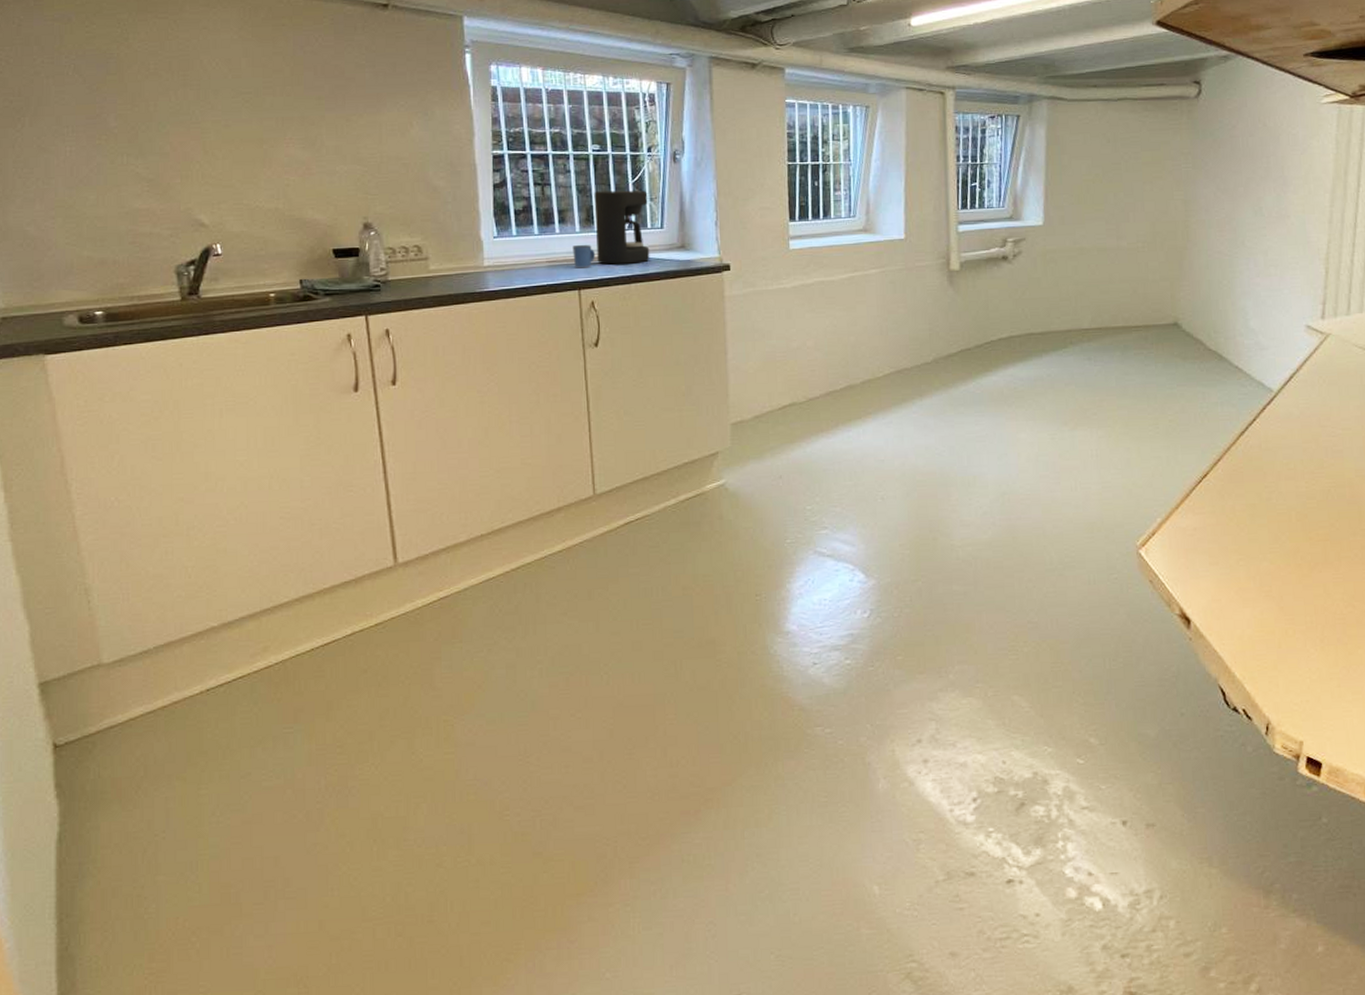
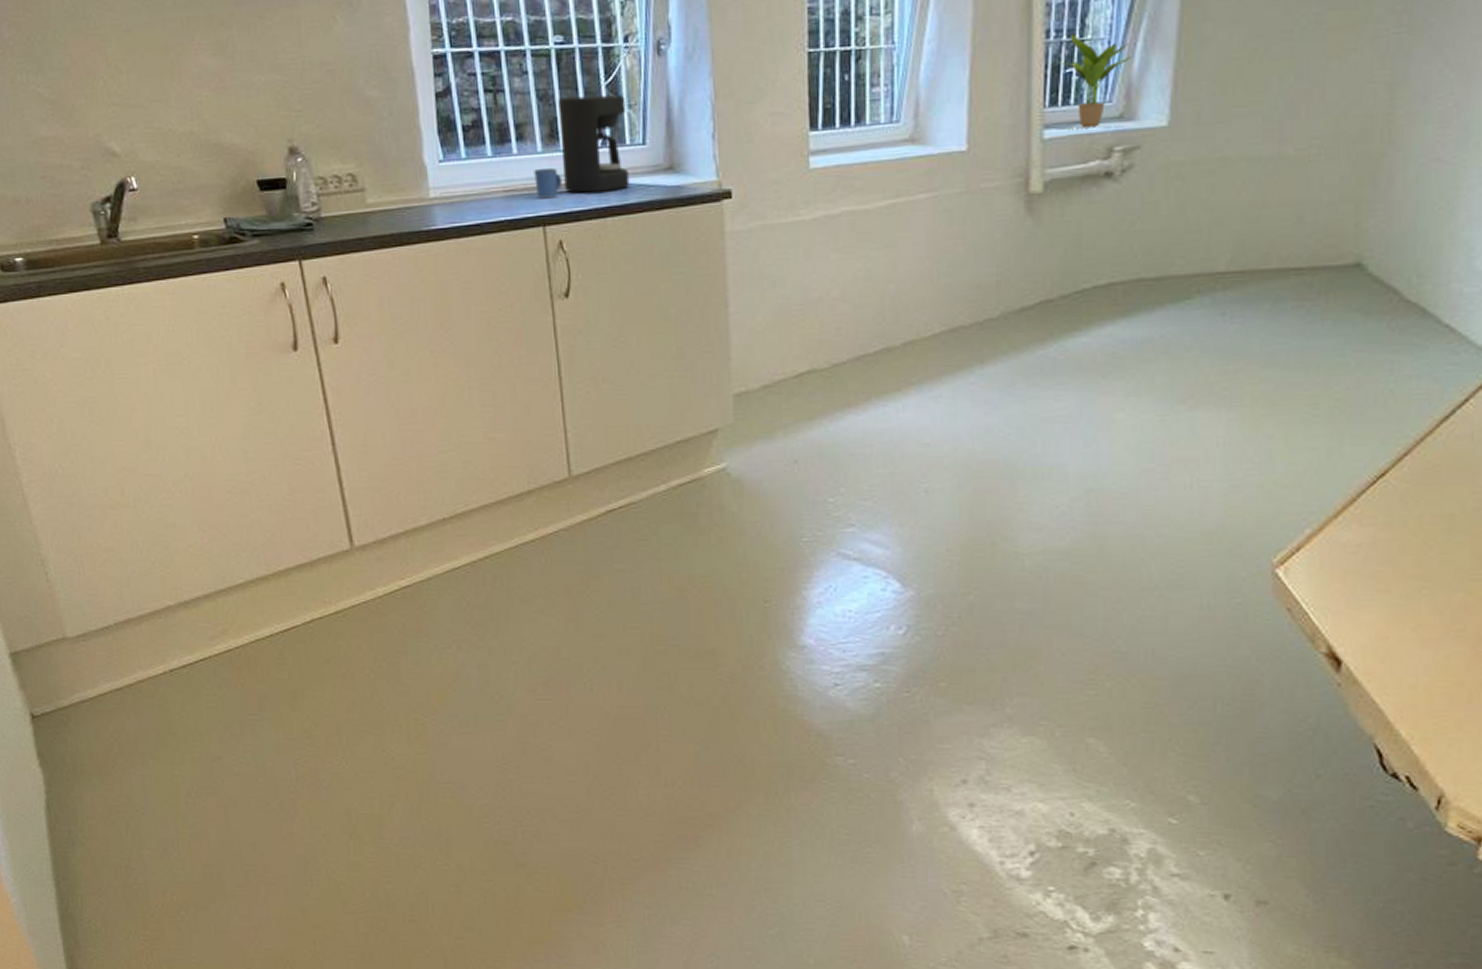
potted plant: none [968,159,1016,225] -> present [1060,33,1131,128]

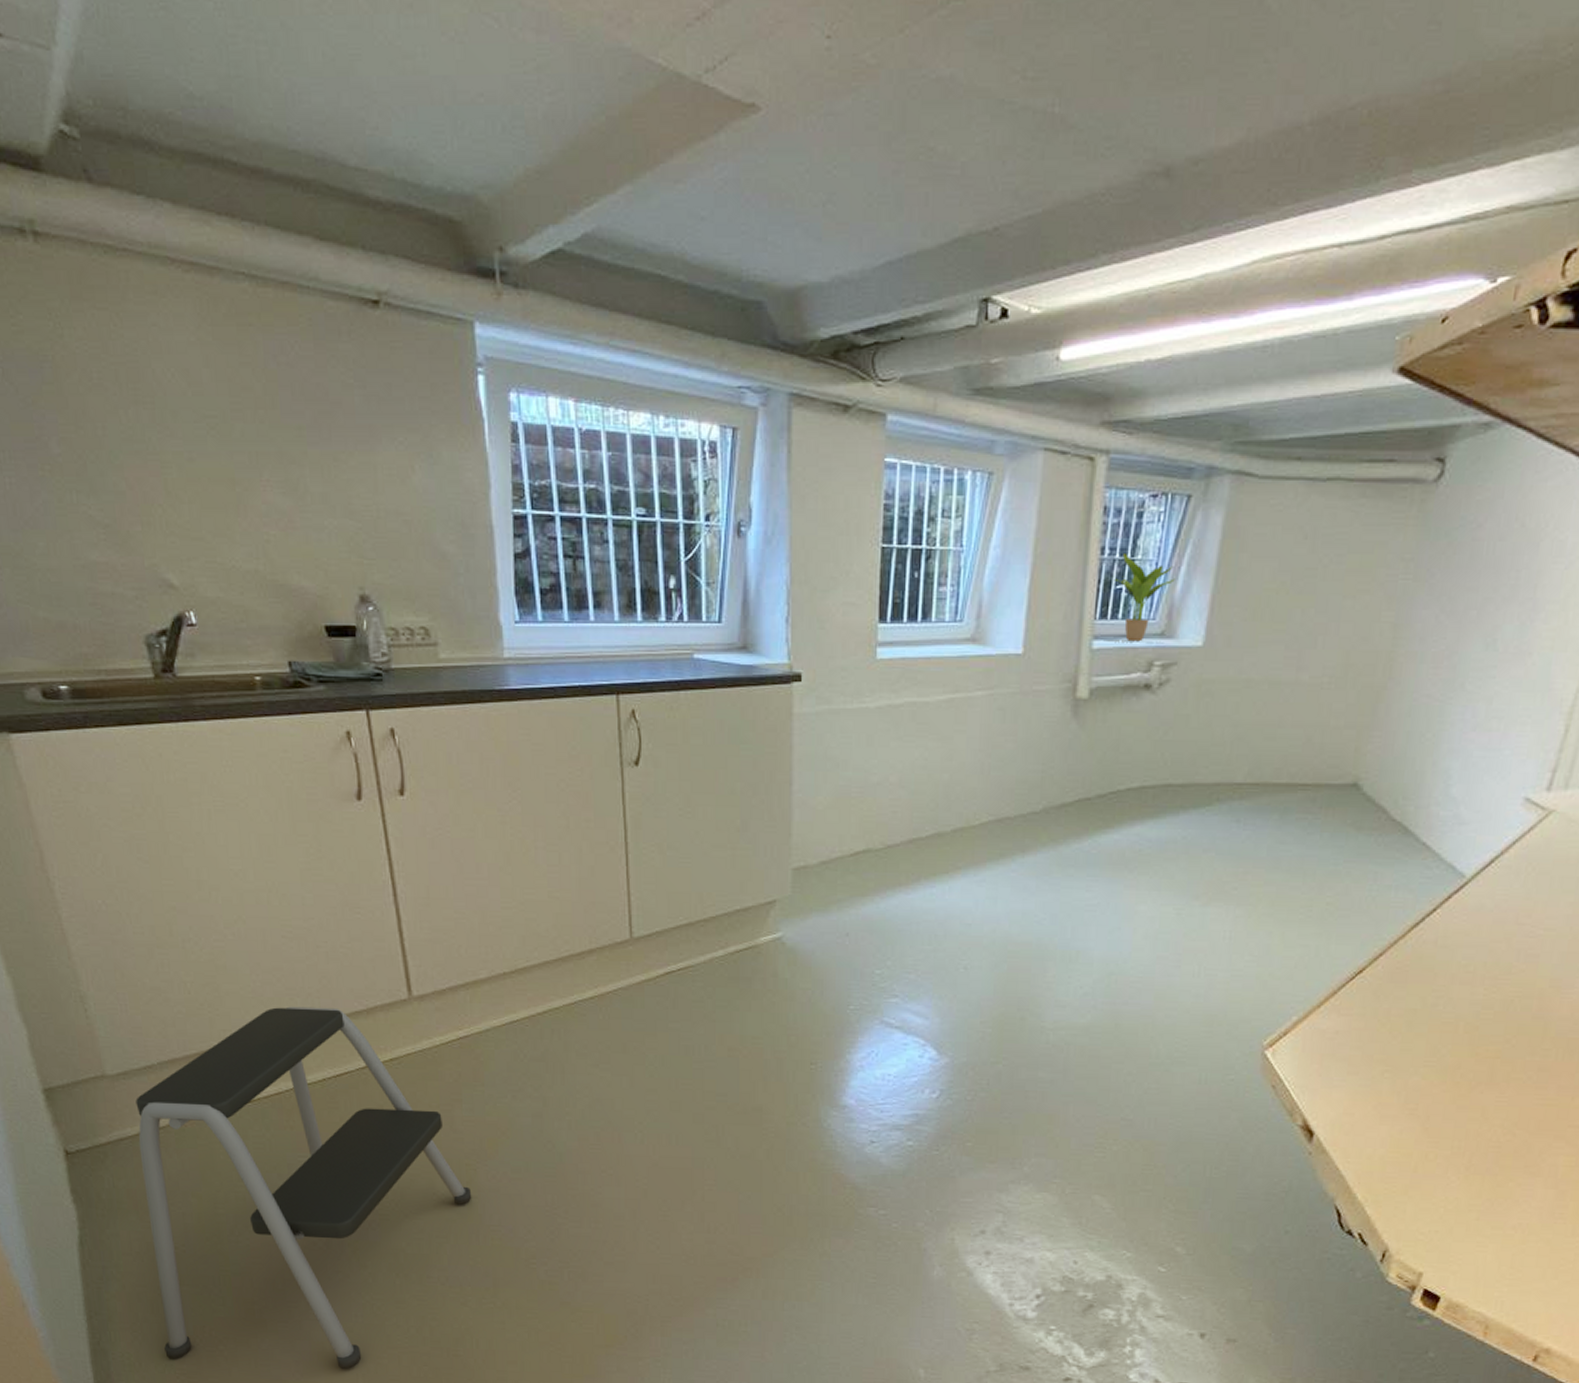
step stool: none [94,561,422,935] -> present [135,1006,472,1369]
mug: present [534,168,562,199] -> none [610,637,637,668]
coffee maker: present [558,95,630,194] -> none [637,570,704,667]

